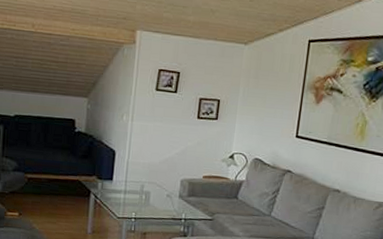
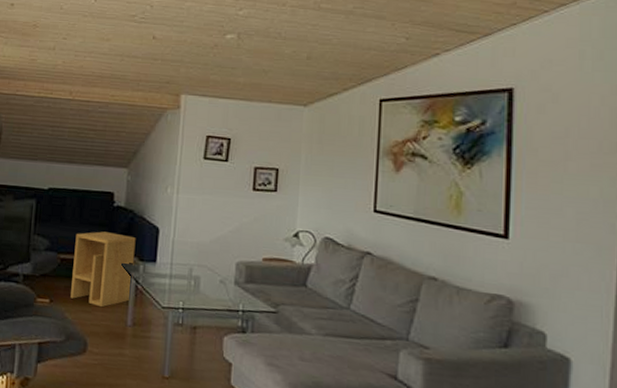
side table: none [37,154,95,219] -> present [70,231,136,308]

